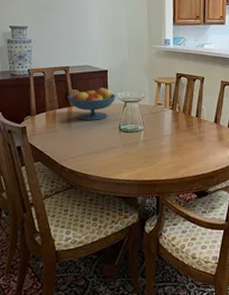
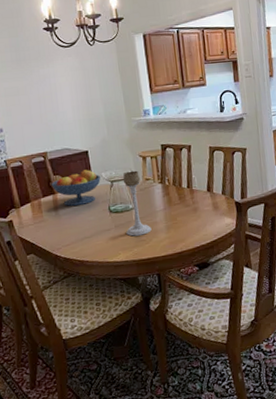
candle holder: none [132,94,157,157] -> present [123,170,152,237]

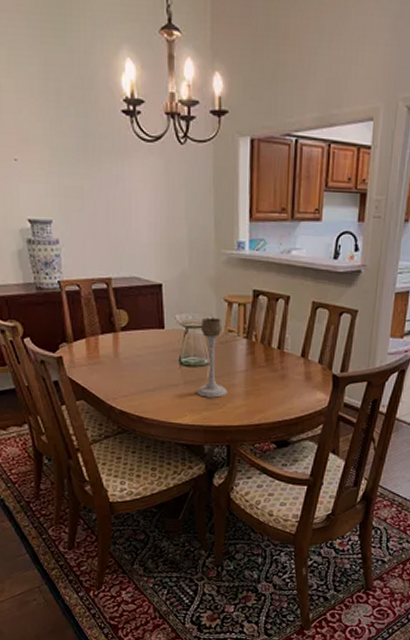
fruit bowl: present [51,169,101,206] -> none [113,308,175,350]

